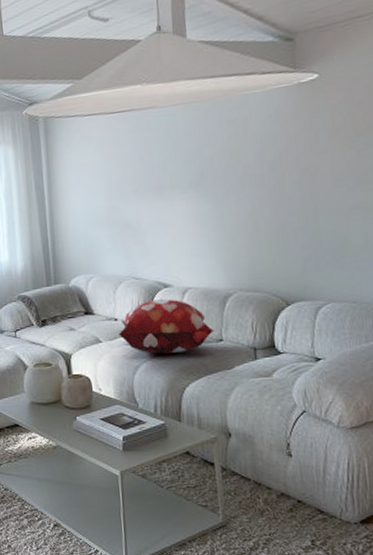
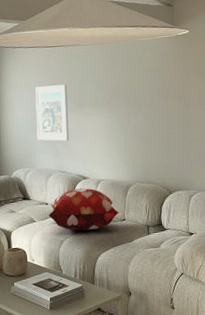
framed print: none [97,162,145,239] -> present [35,84,69,141]

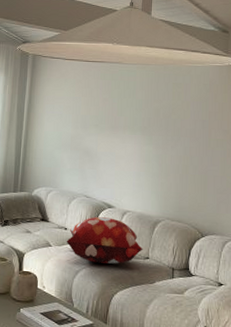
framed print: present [35,84,69,141] -> none [64,102,103,164]

